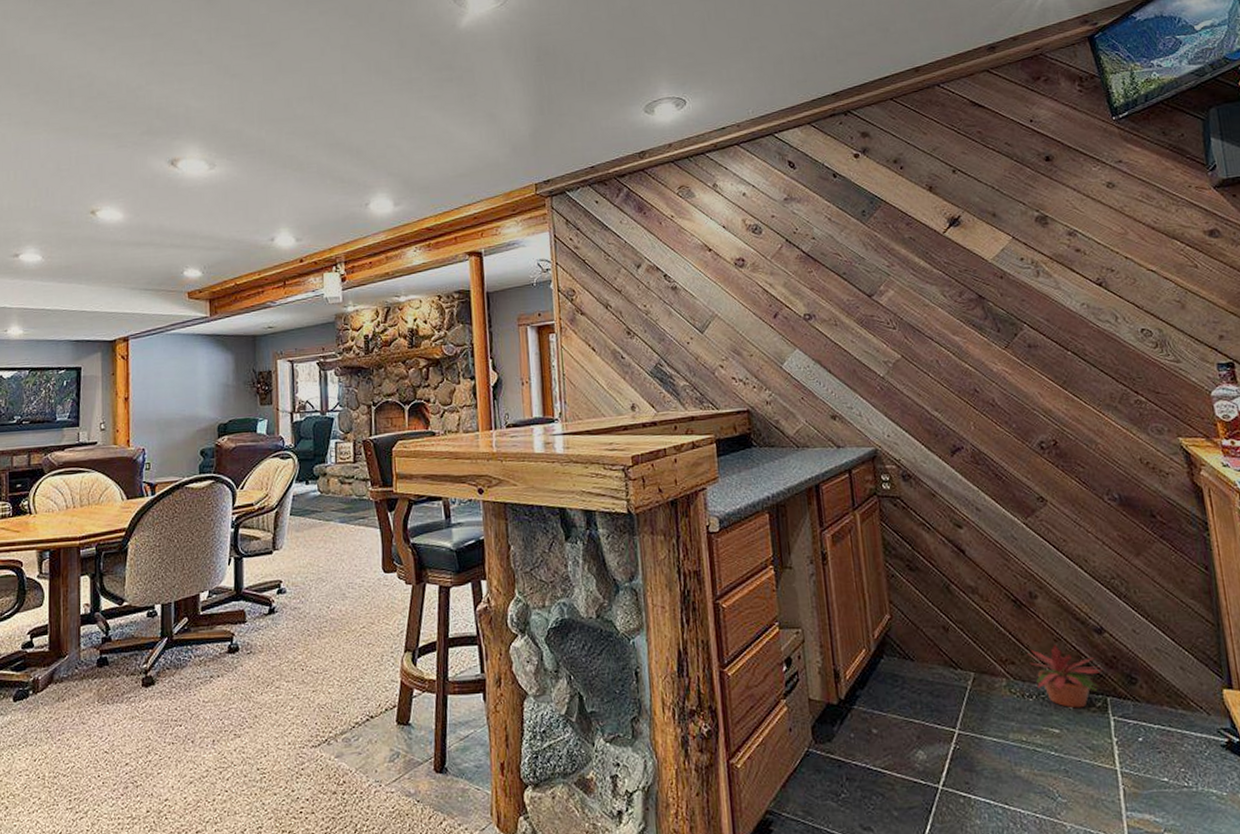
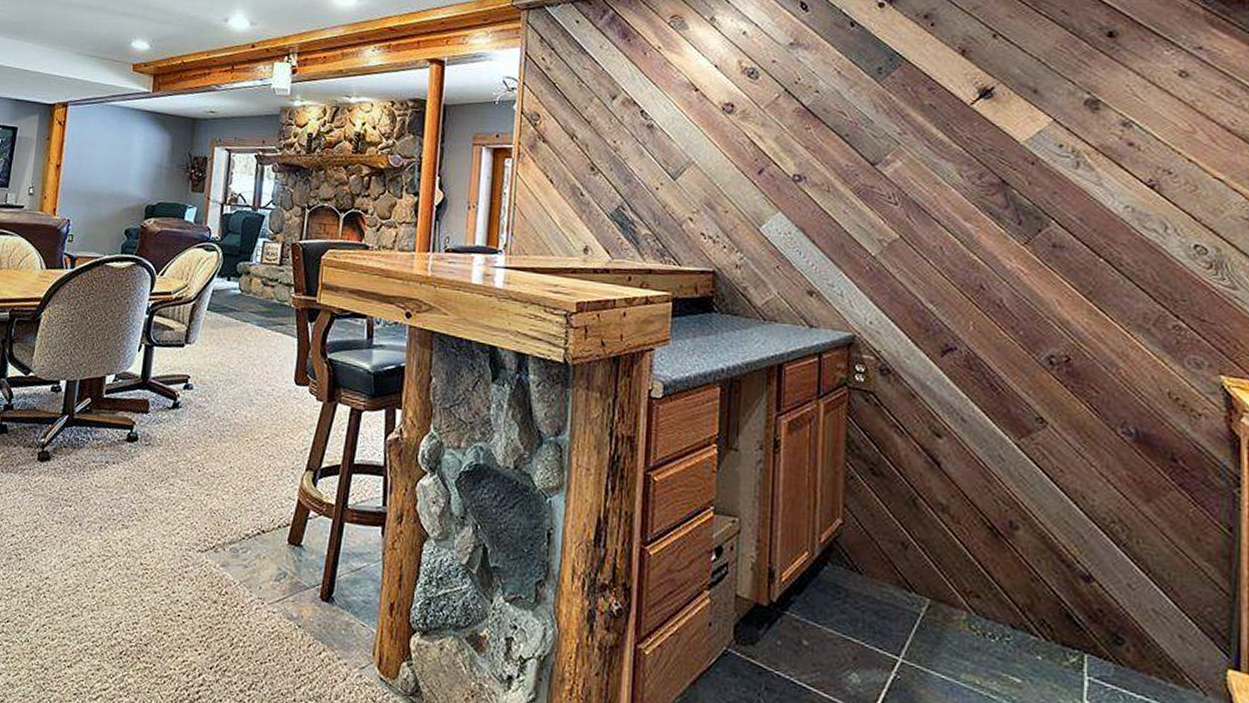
potted plant: present [1027,645,1102,709] -> none [996,585,1084,661]

